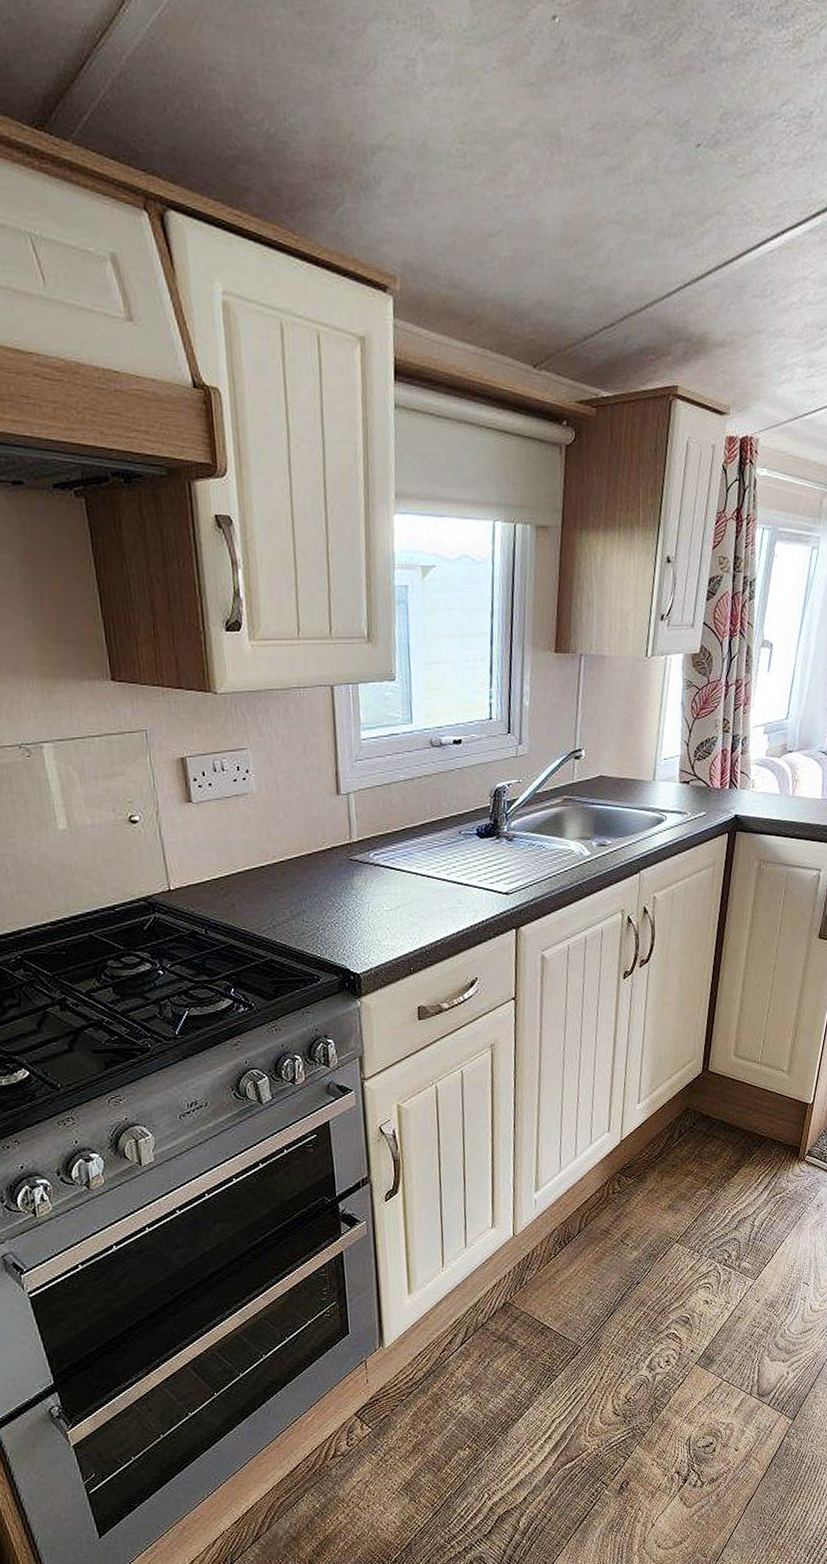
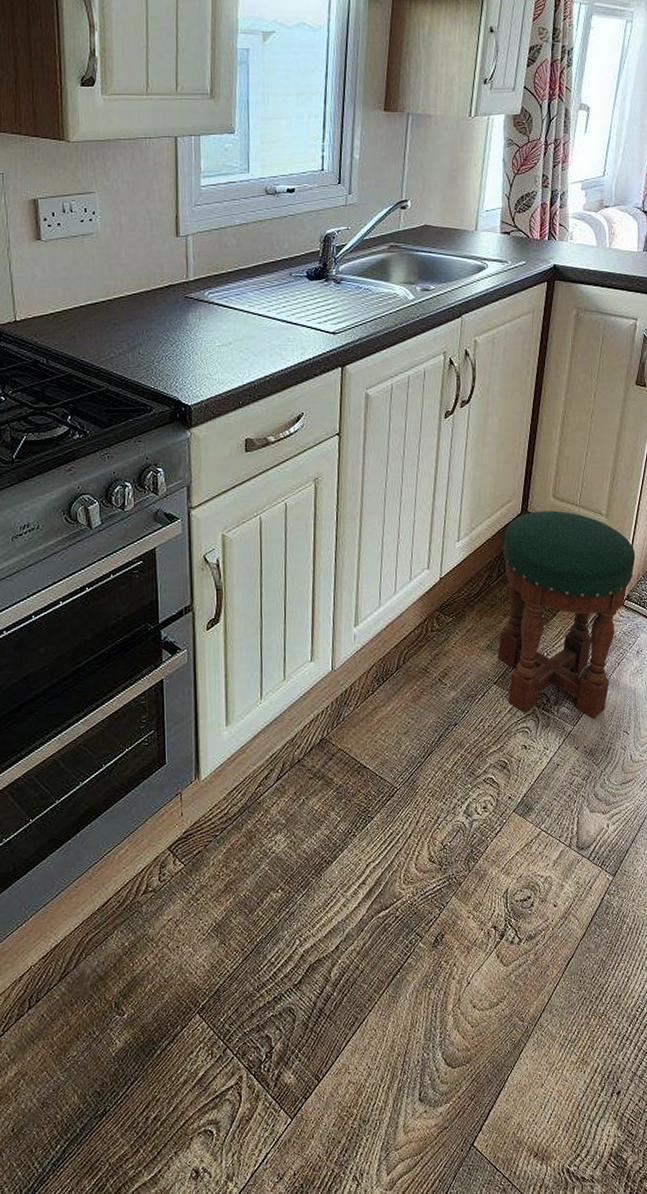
stool: none [679,1069,817,1272] -> present [497,510,636,718]

